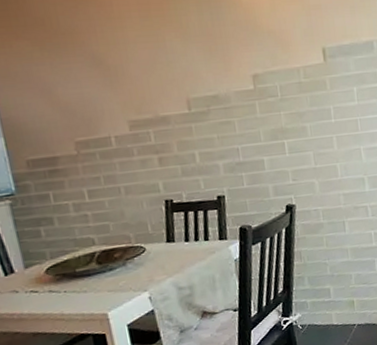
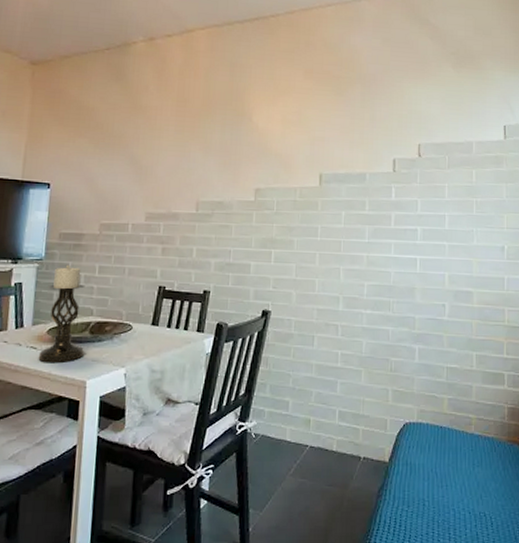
candle holder: none [30,194,98,305] -> present [38,264,86,363]

